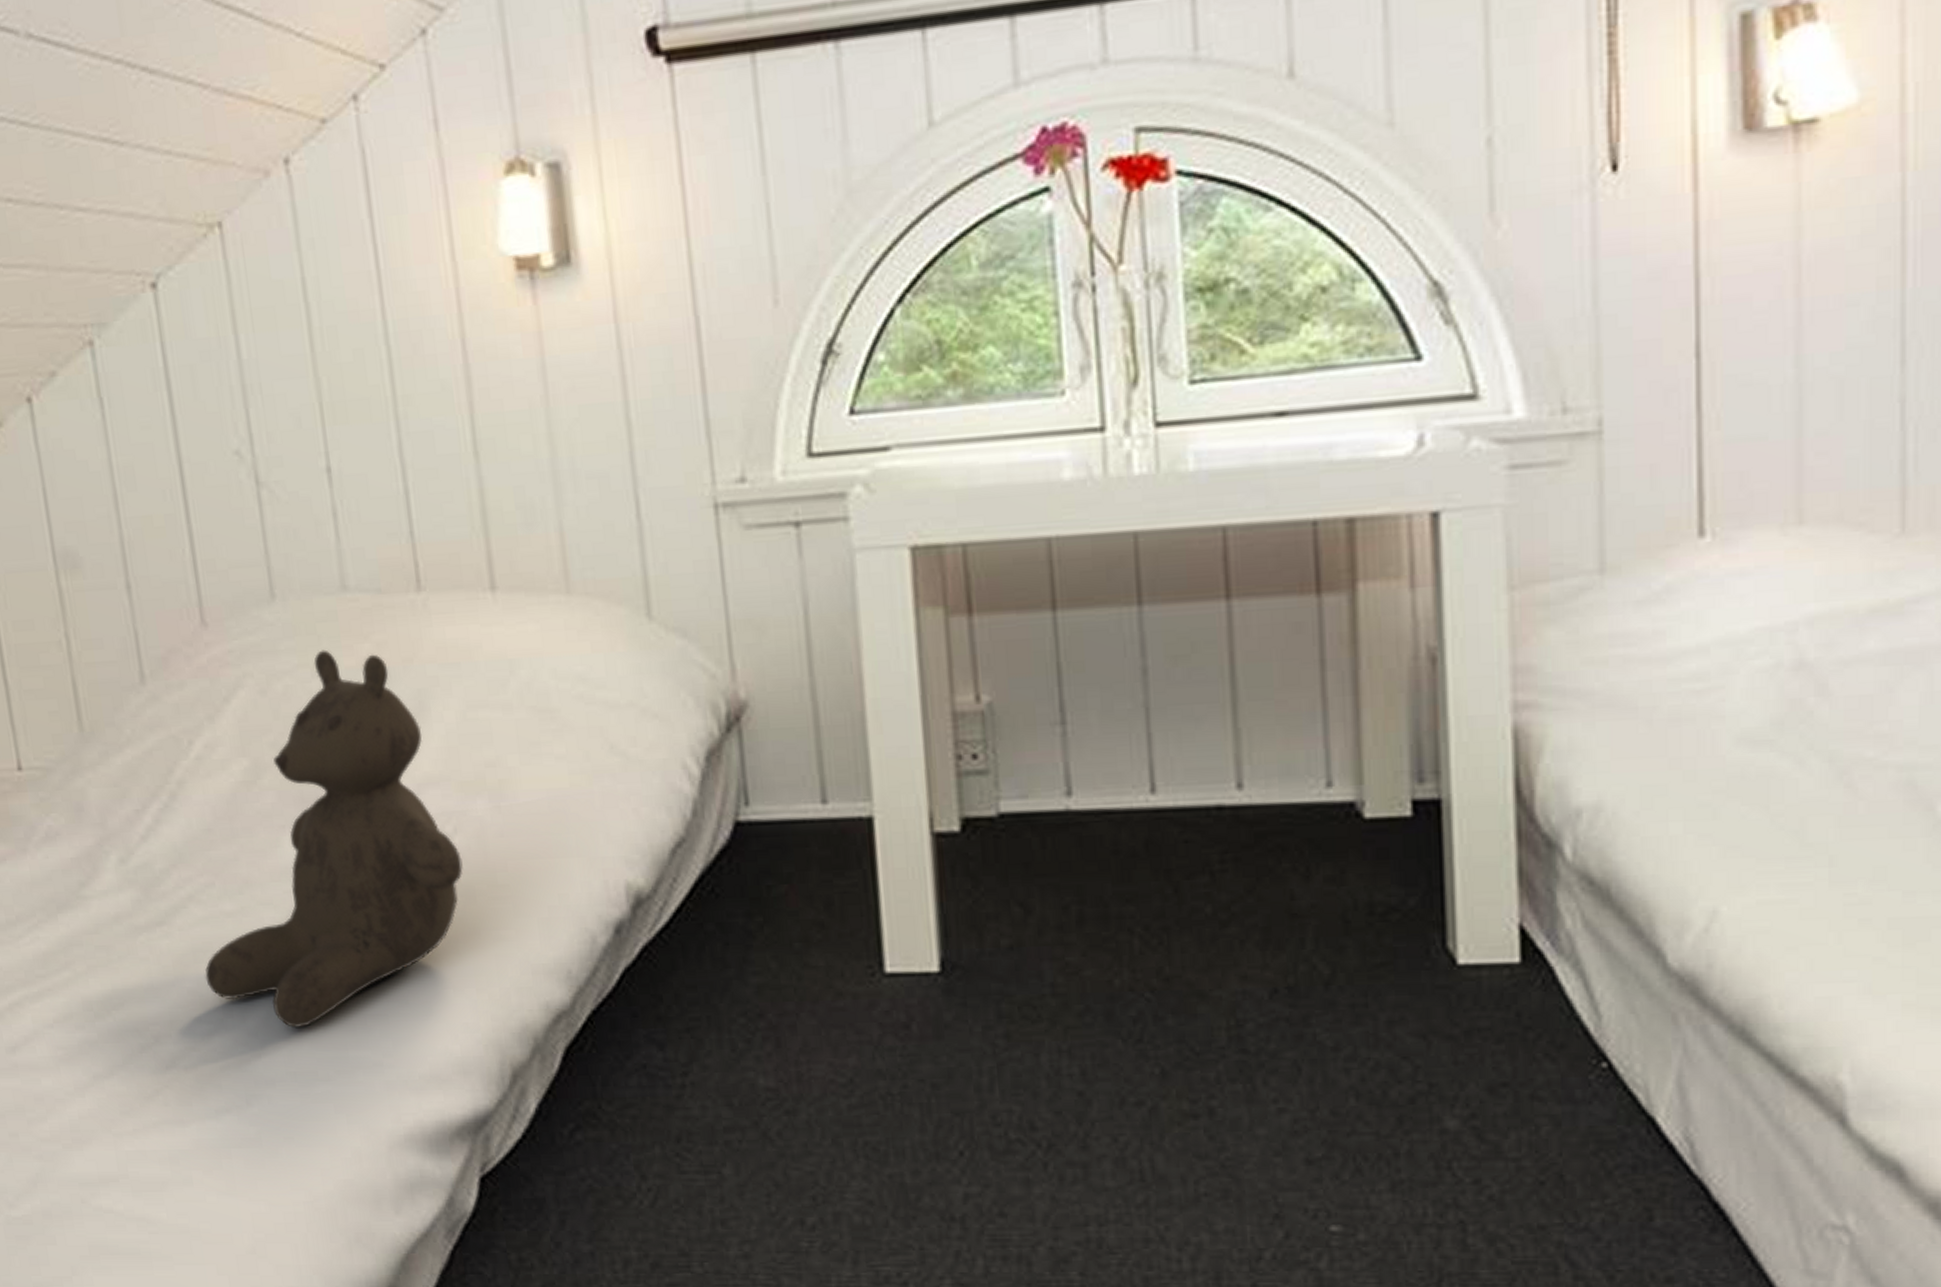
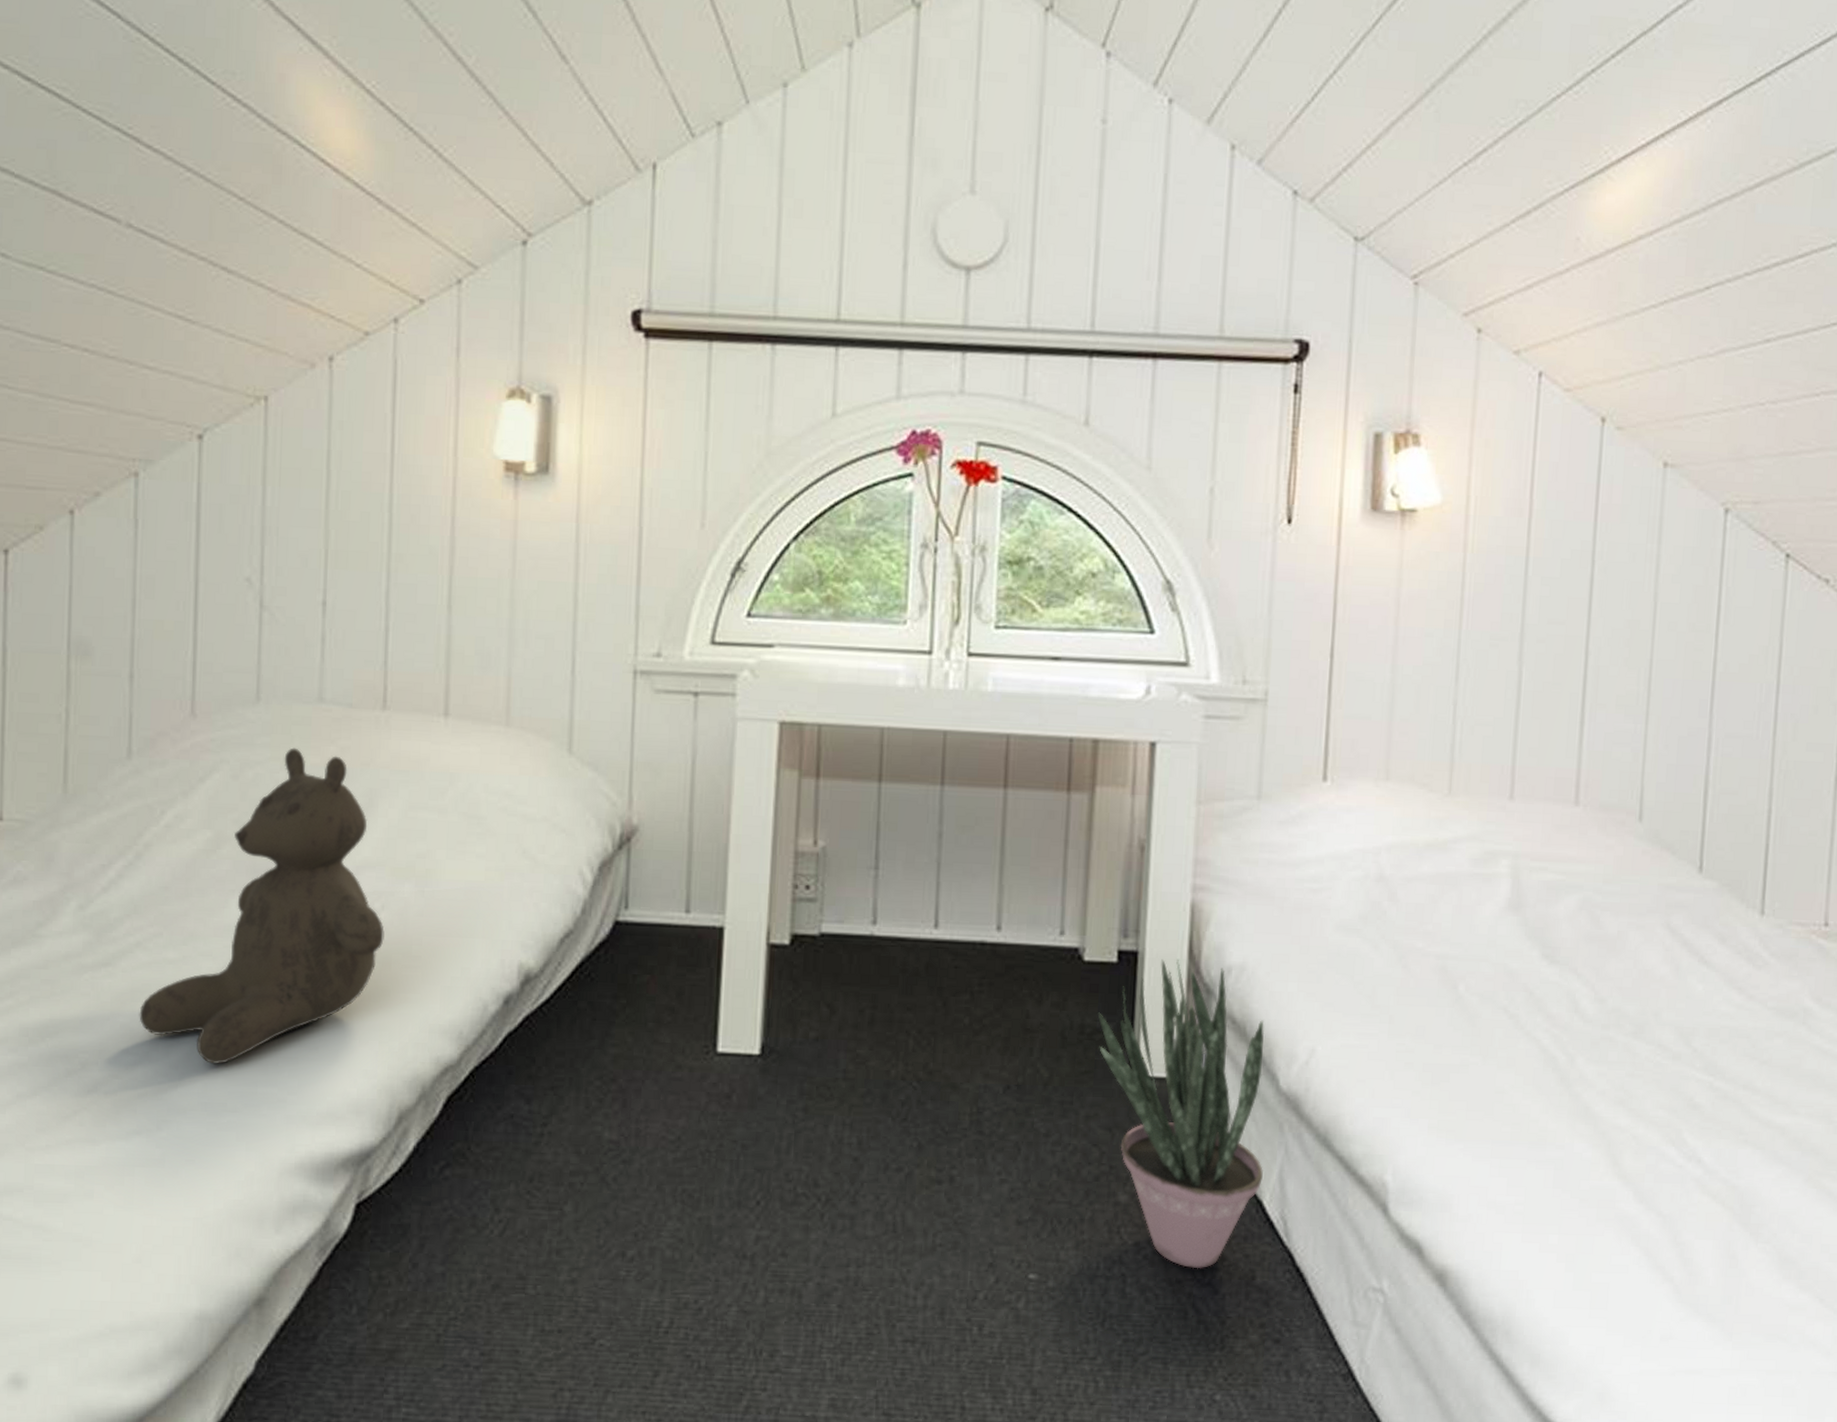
potted plant: none [1391,804,1653,1211] -> present [1097,959,1264,1269]

